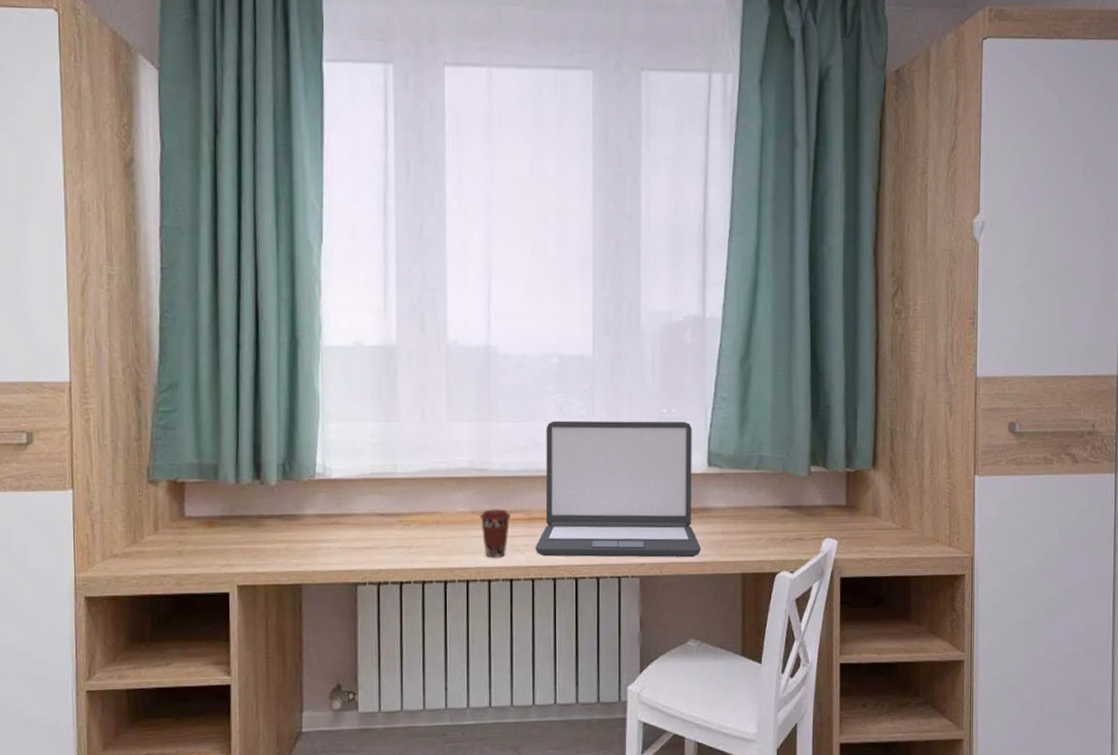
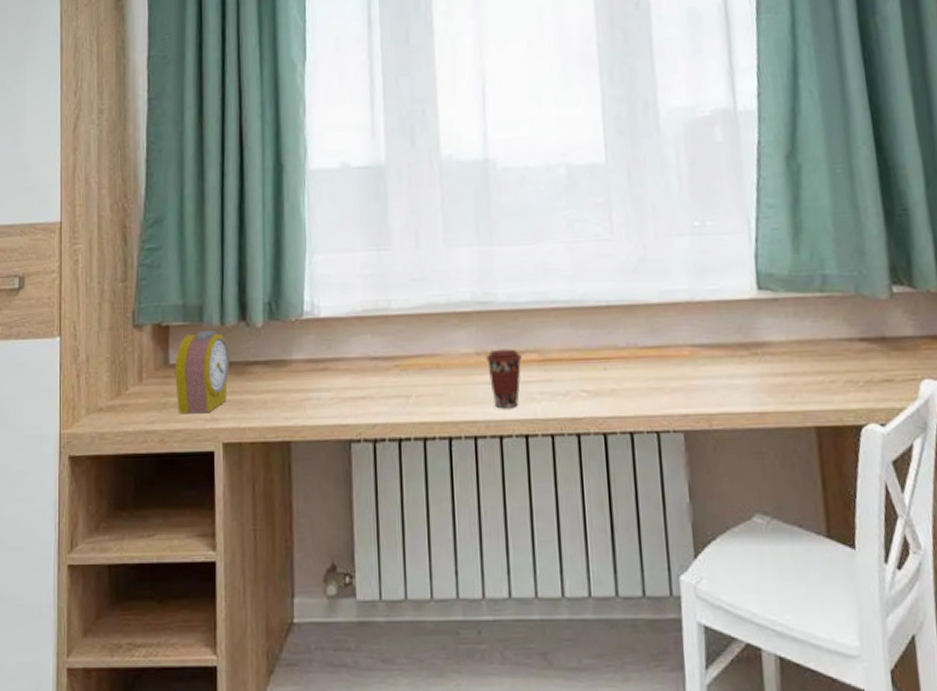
alarm clock: none [190,488,245,561] -> present [174,331,230,414]
laptop: present [534,420,701,558] -> none [552,236,759,407]

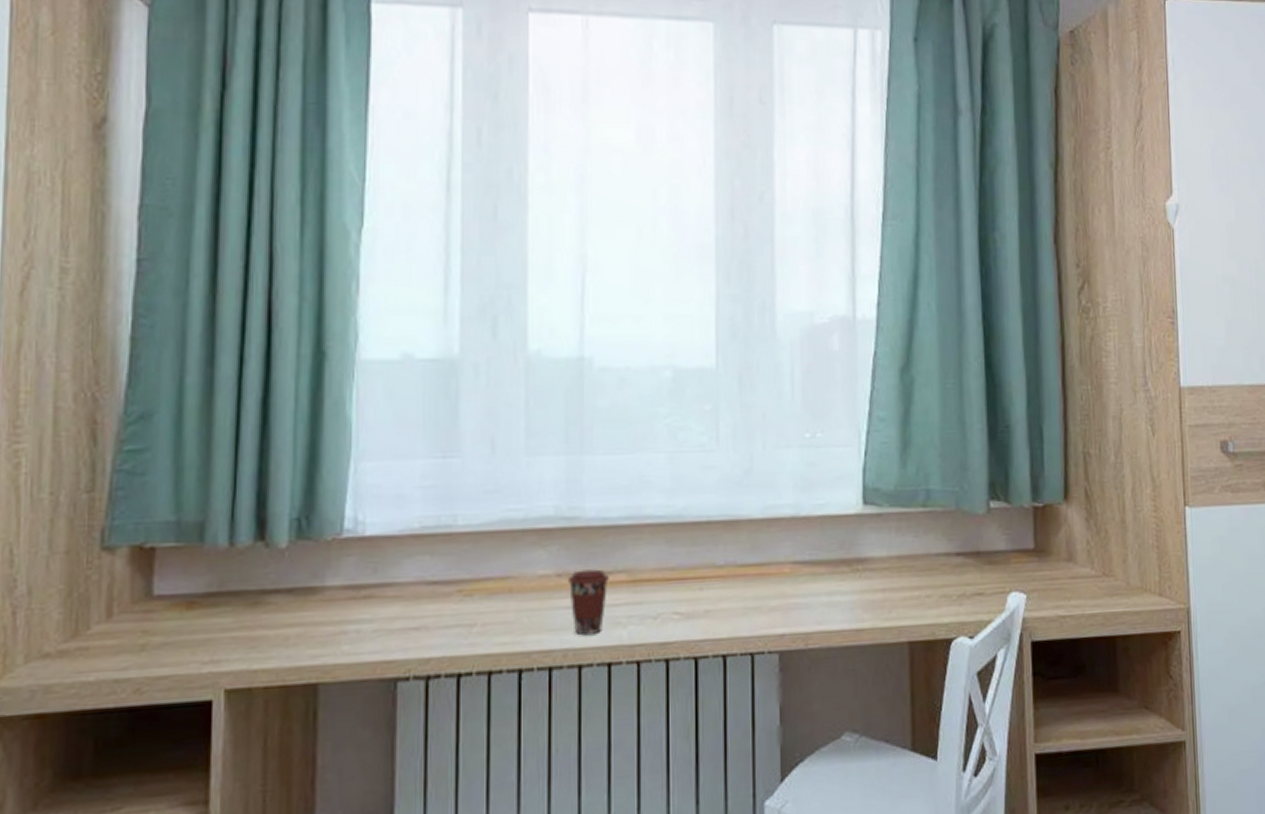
alarm clock: present [174,331,230,414] -> none [160,553,240,657]

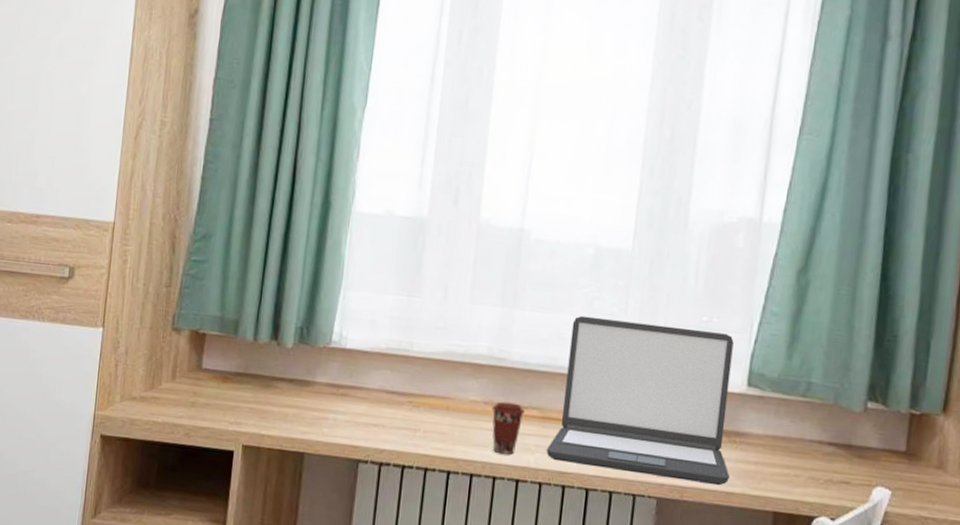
laptop: none [641,449,856,631] -> present [546,315,734,486]

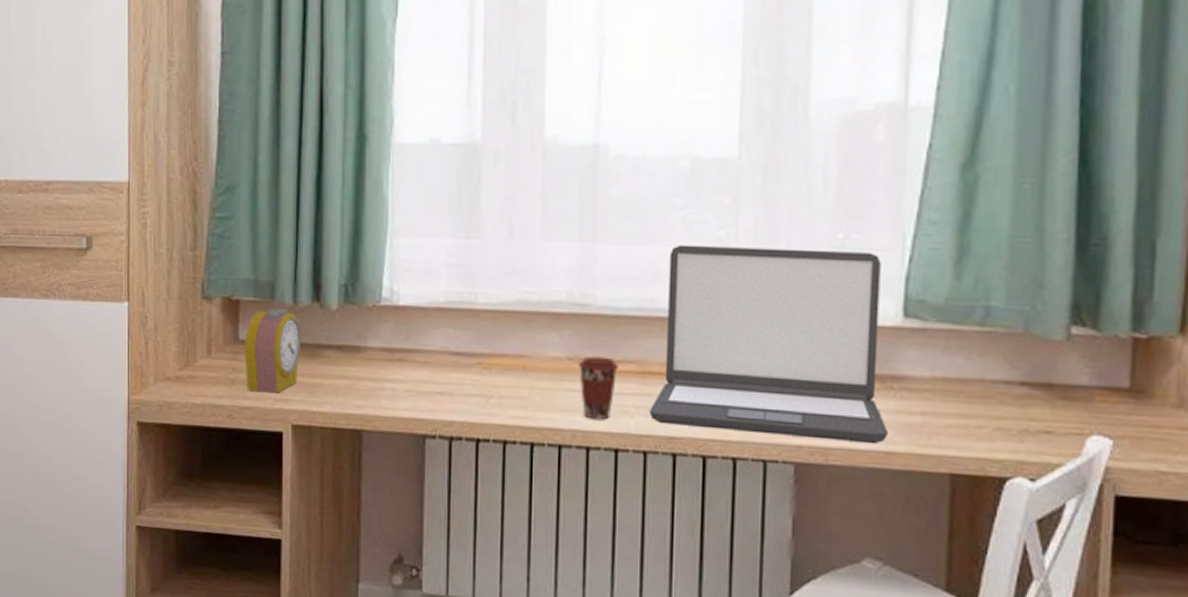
alarm clock: none [205,343,259,417] -> present [244,309,302,393]

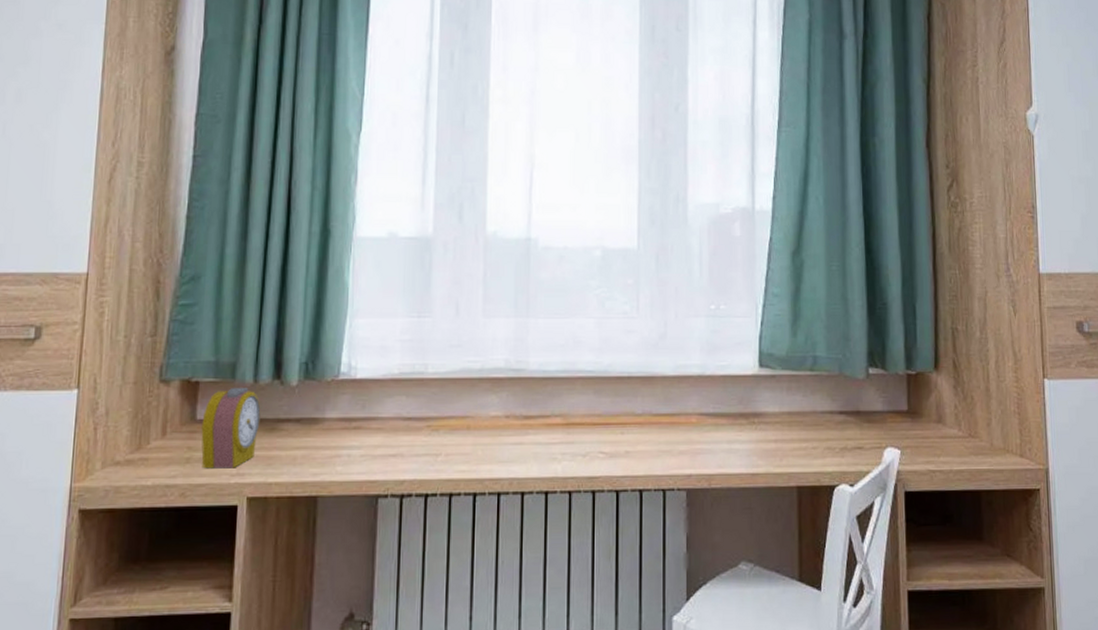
coffee cup: present [578,356,618,420] -> none [514,413,547,468]
laptop: present [649,244,888,444] -> none [572,317,752,469]

